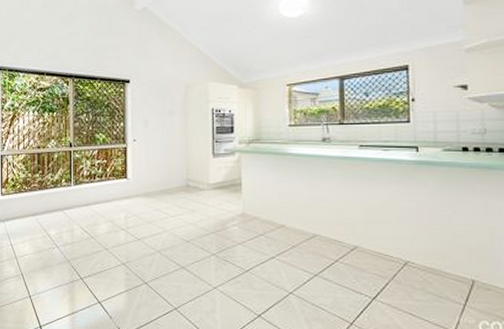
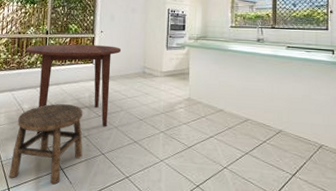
stool: none [39,228,122,320] -> present [9,104,83,185]
dining table: none [47,156,159,265] -> present [25,44,122,135]

